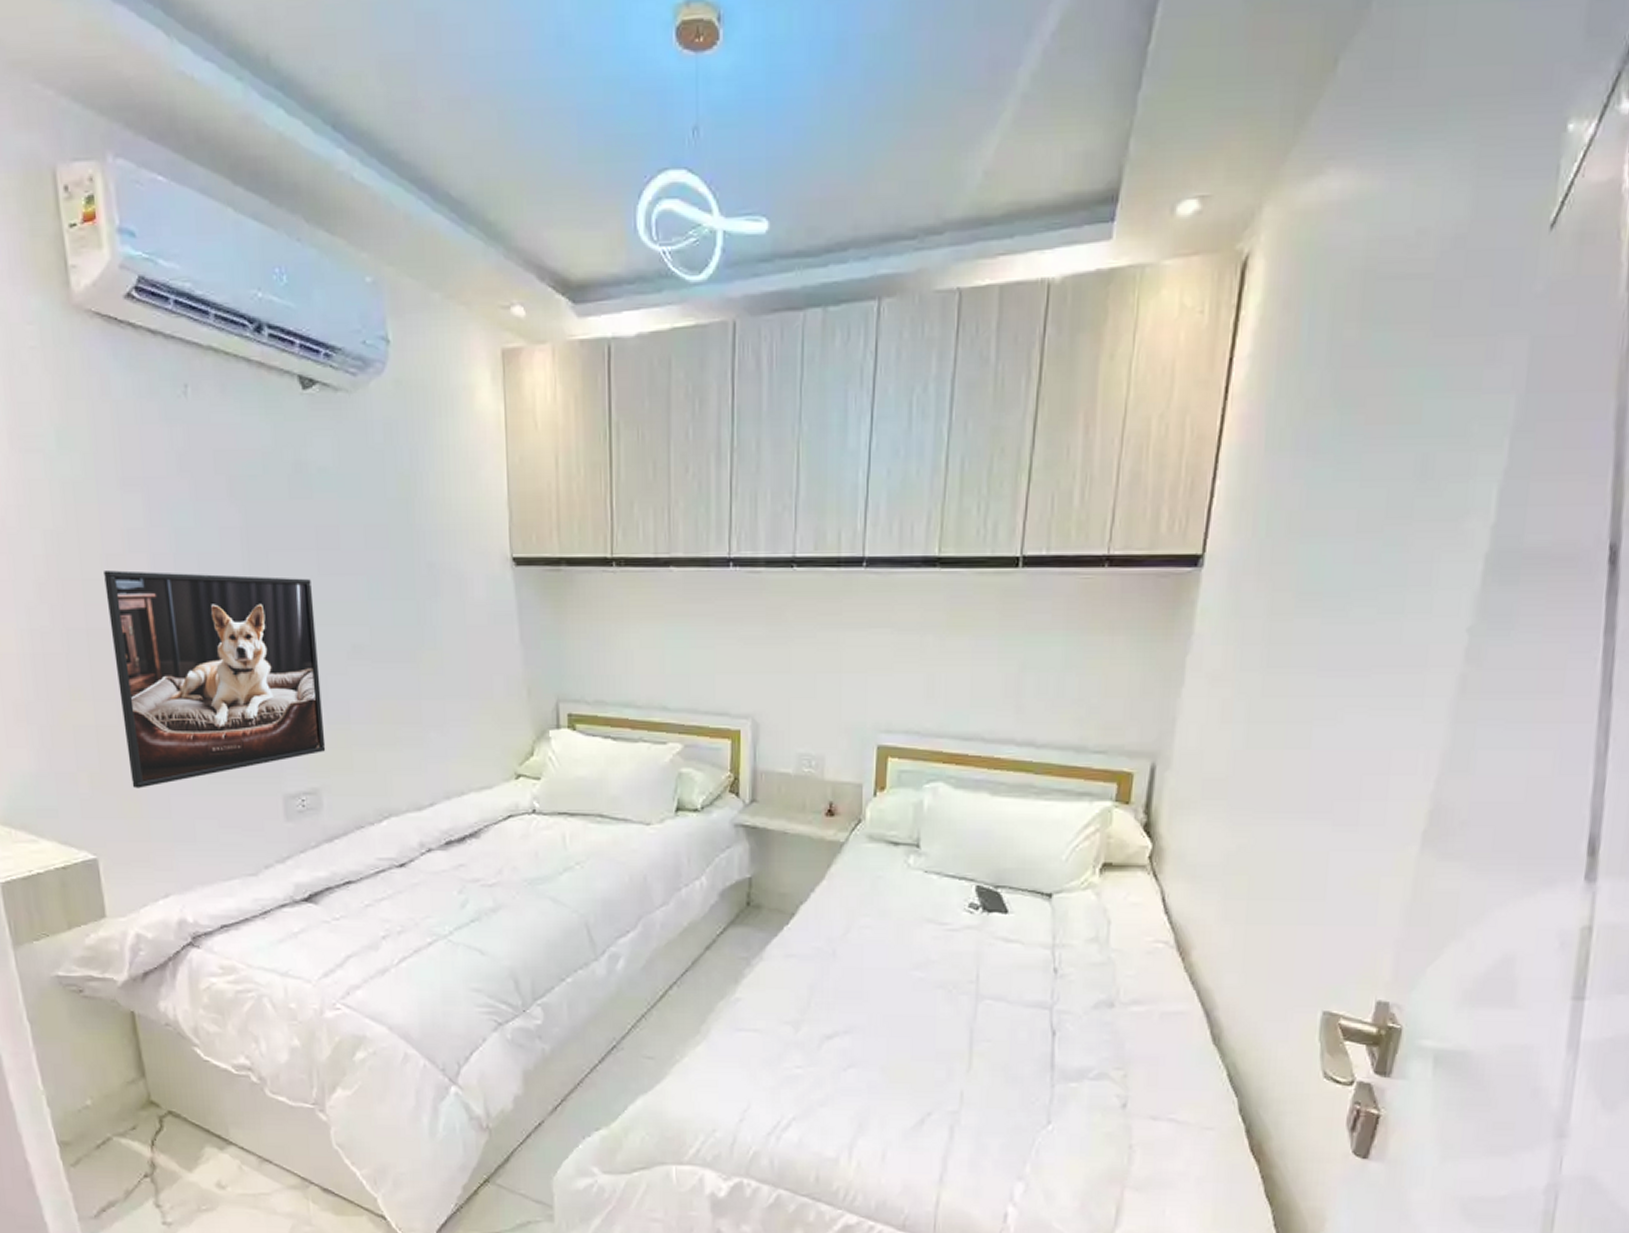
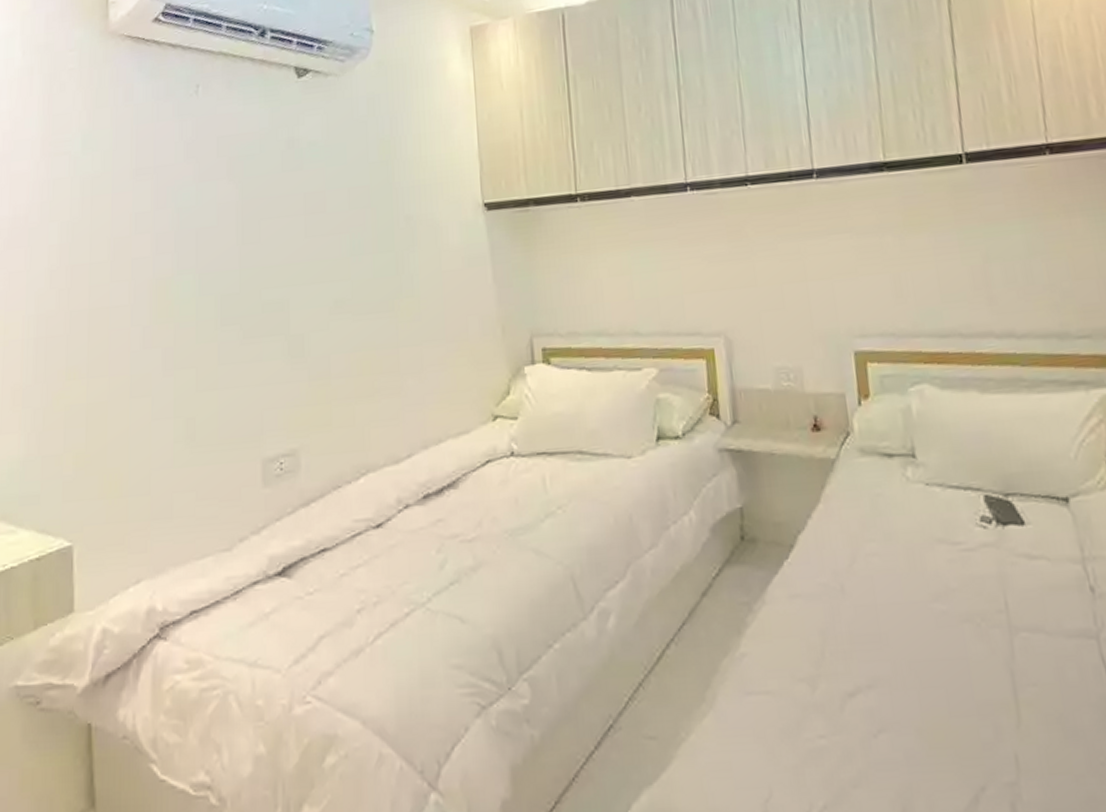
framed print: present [104,570,326,788] -> none [110,242,306,466]

